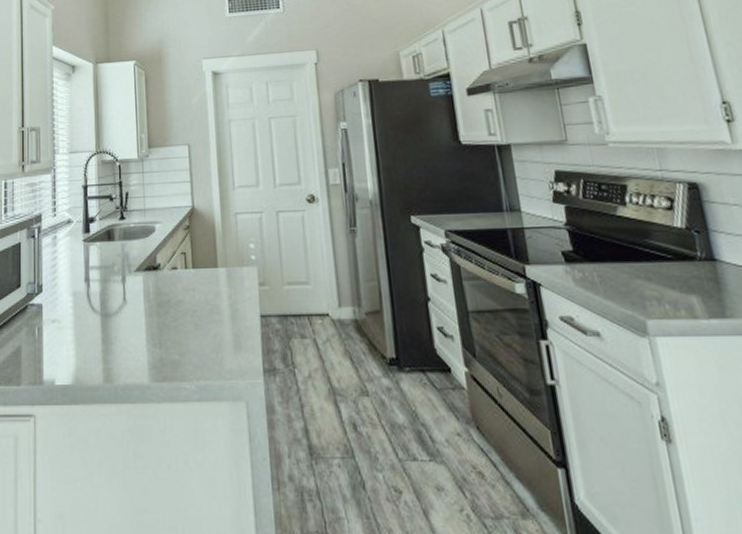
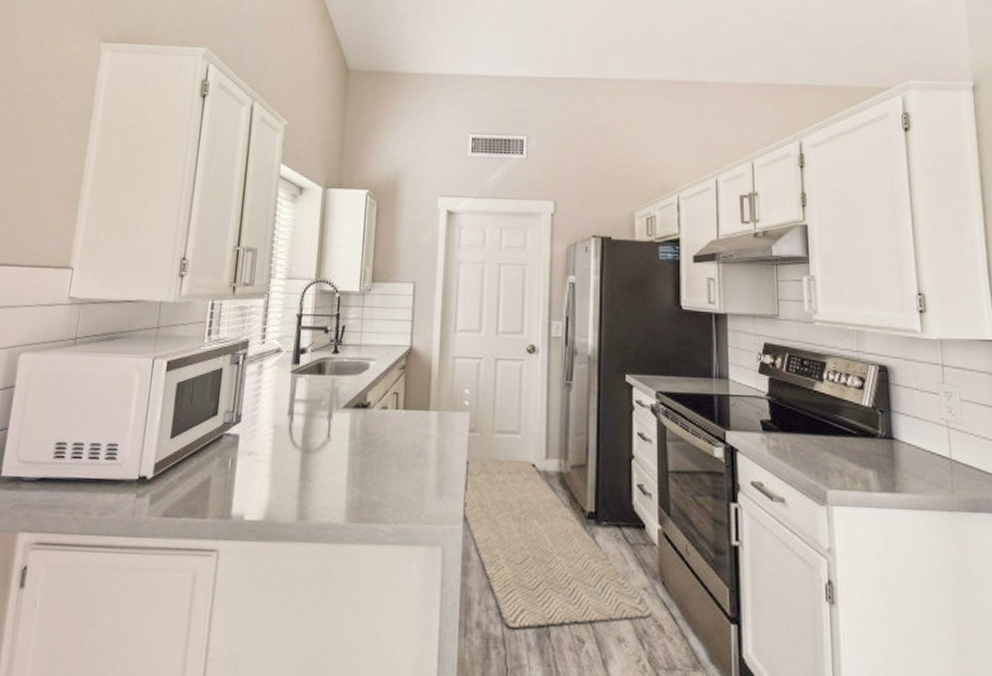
rug: none [261,308,470,481] -> present [462,457,652,629]

